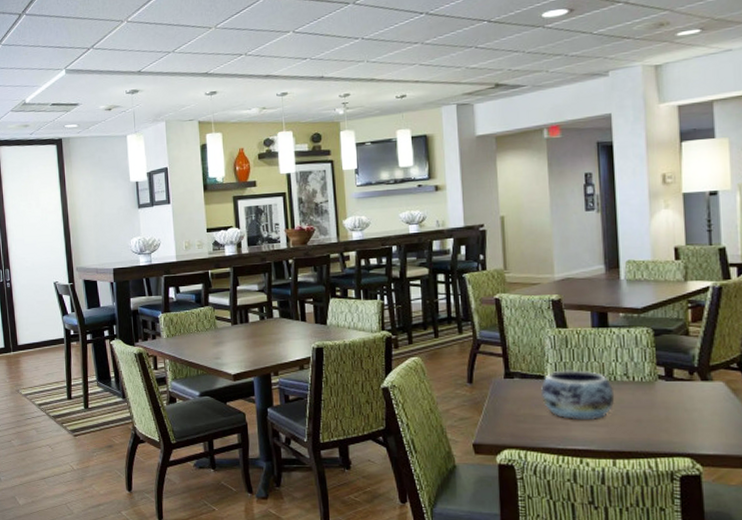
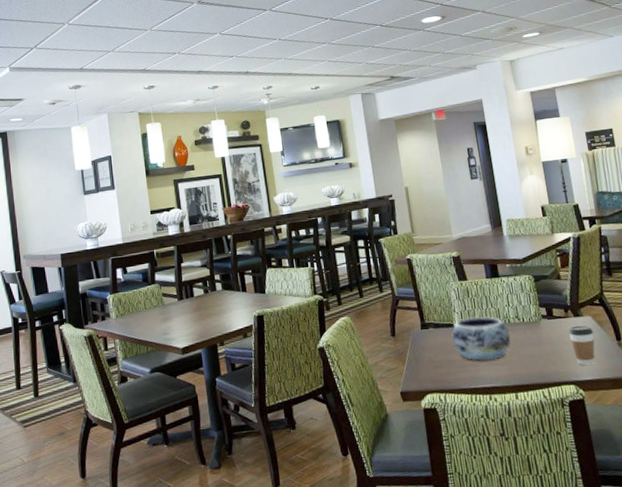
coffee cup: none [692,391,725,438] -> present [568,325,595,366]

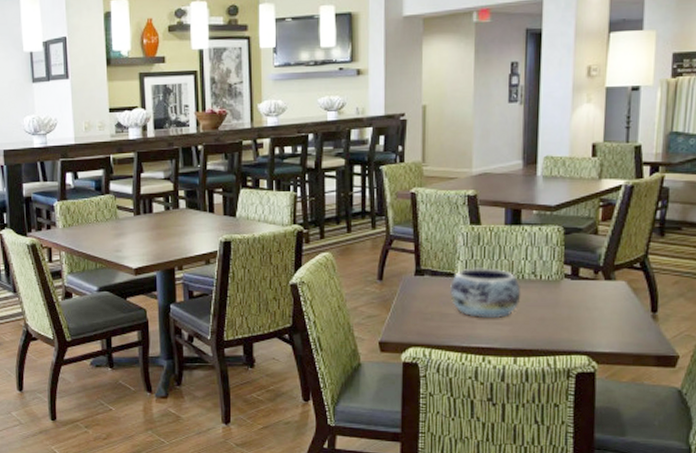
coffee cup: present [568,325,595,366] -> none [594,290,625,337]

